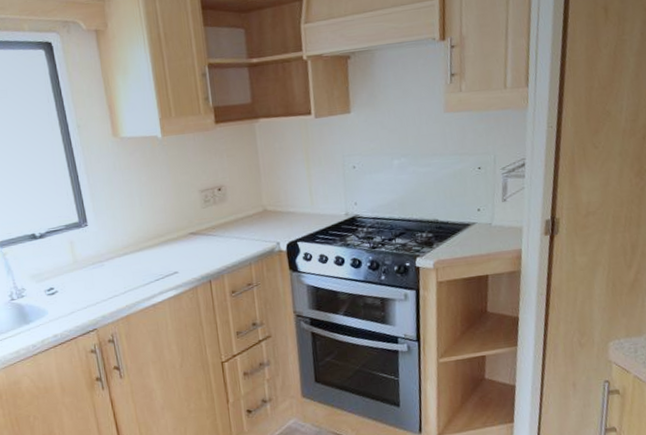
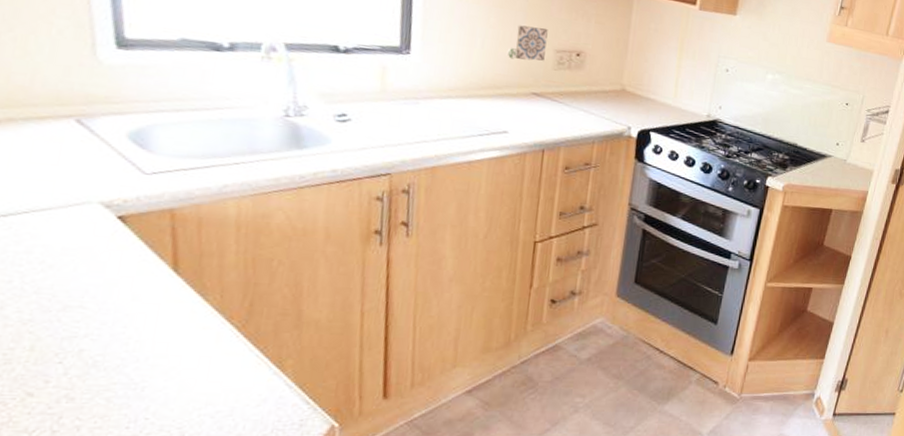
decorative tile: none [161,174,193,209] -> present [507,25,548,61]

